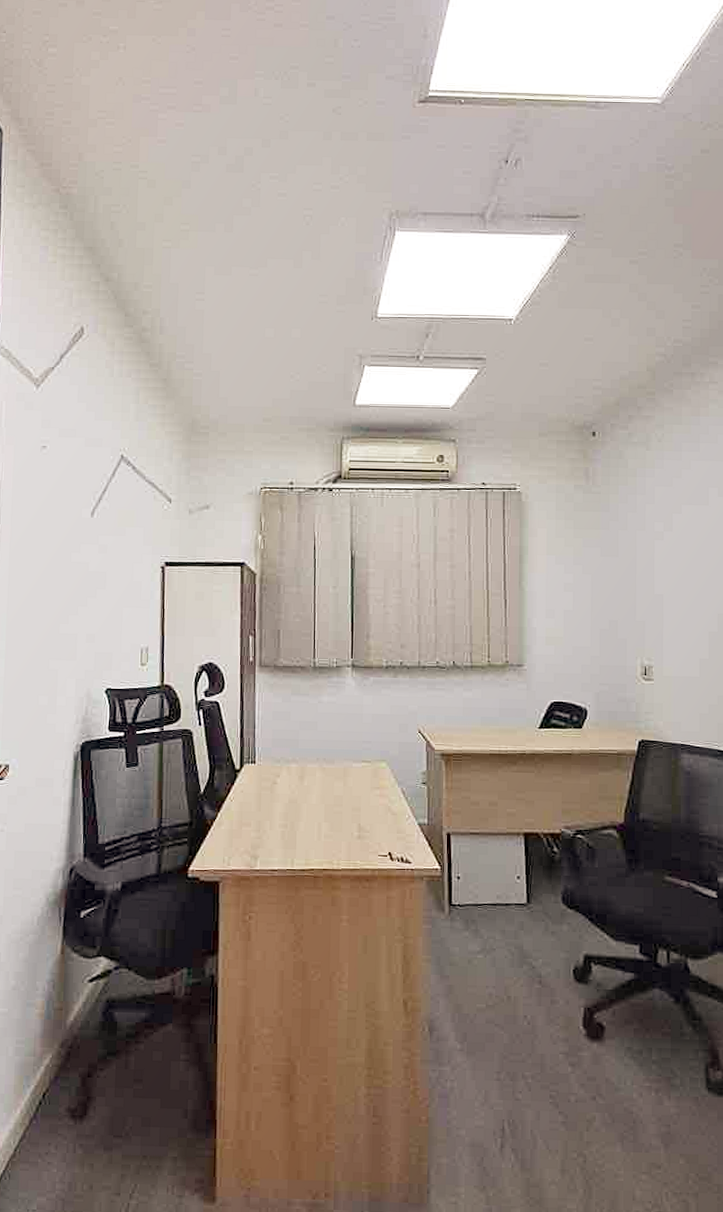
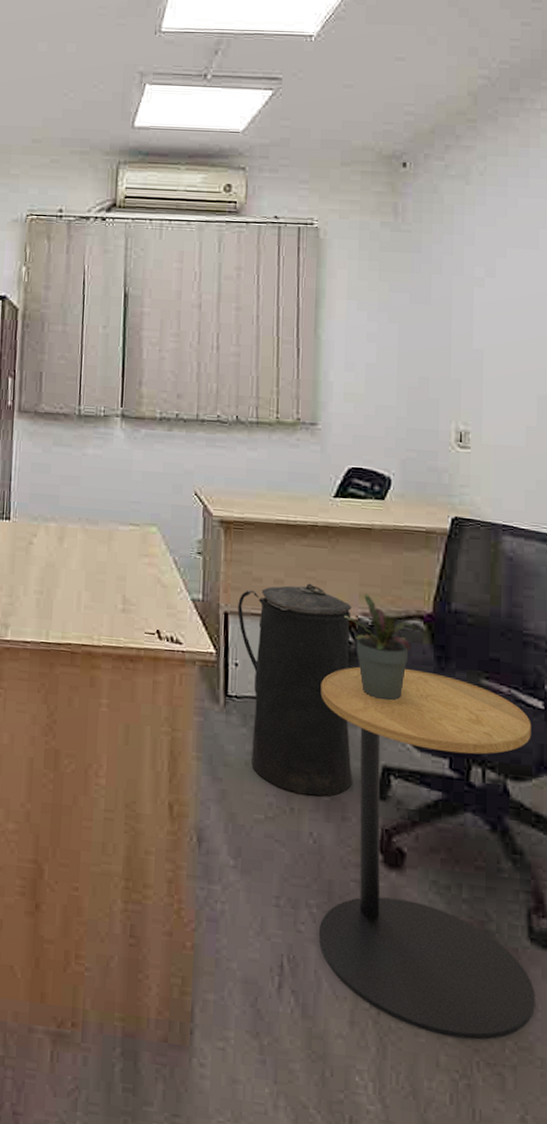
trash can: none [458,804,559,985] -> present [237,583,352,796]
side table: none [531,872,713,1175] -> present [318,666,535,1040]
potted plant: none [550,810,612,900] -> present [345,593,418,701]

